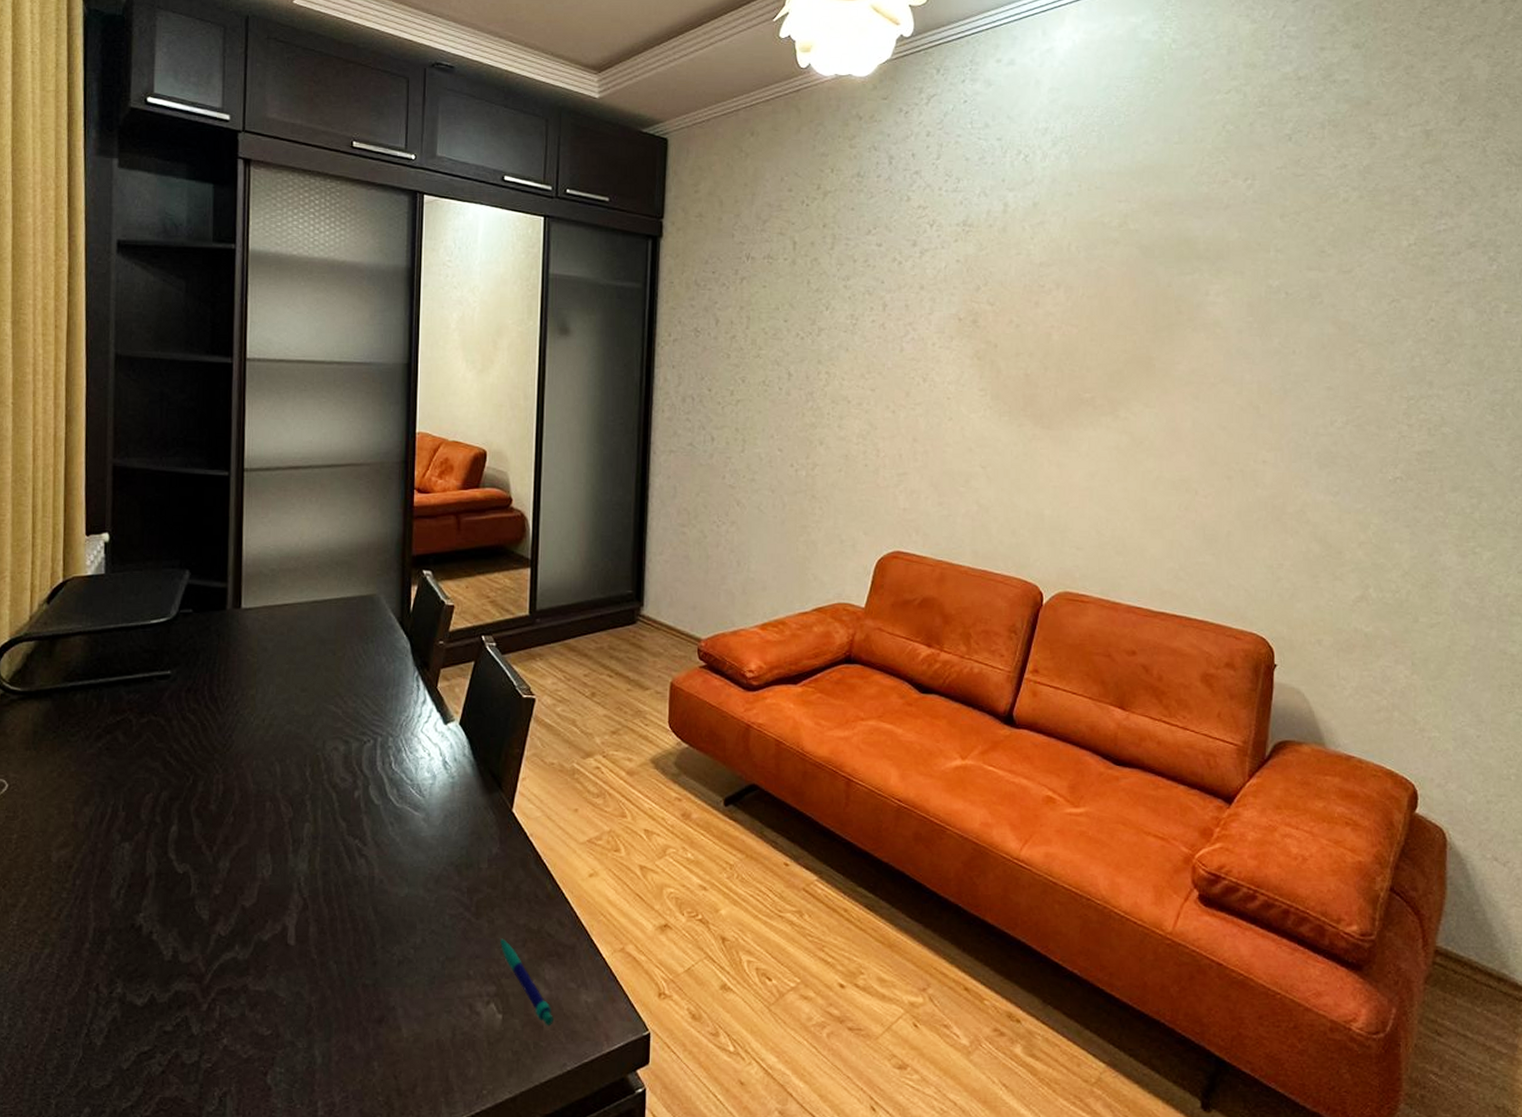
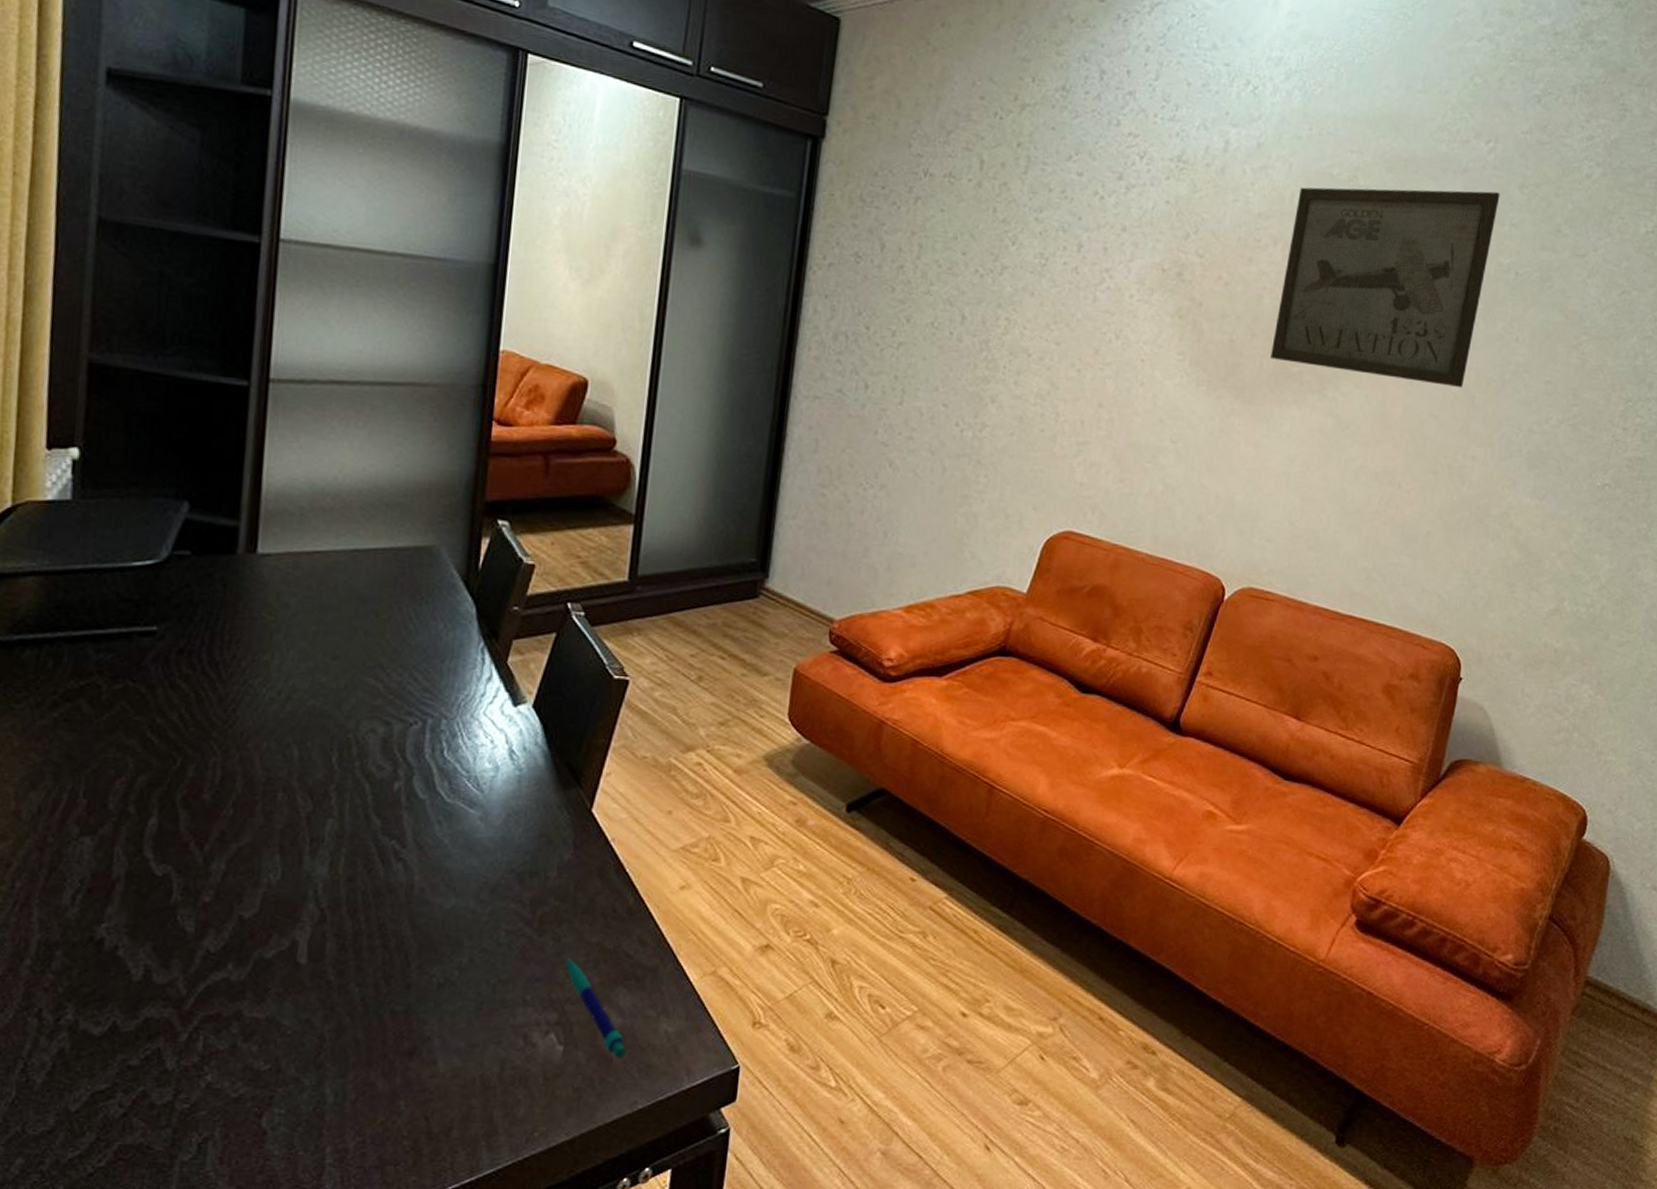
wall art: none [1064,223,1263,399] -> present [1270,187,1500,387]

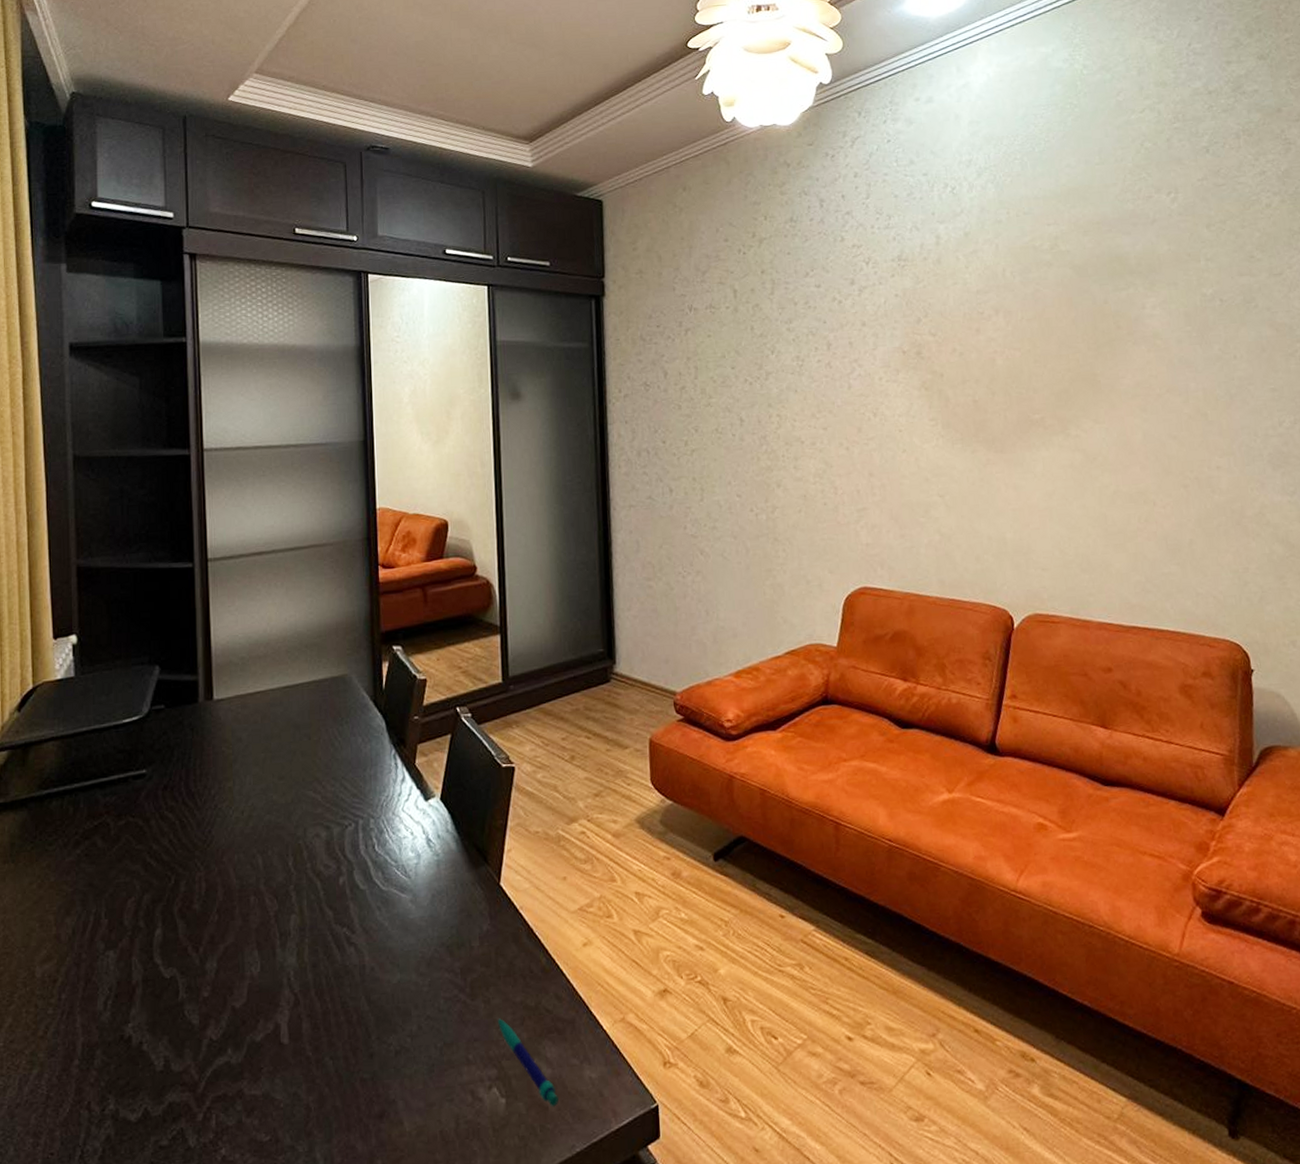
wall art: present [1270,187,1500,387] -> none [1009,234,1194,411]

